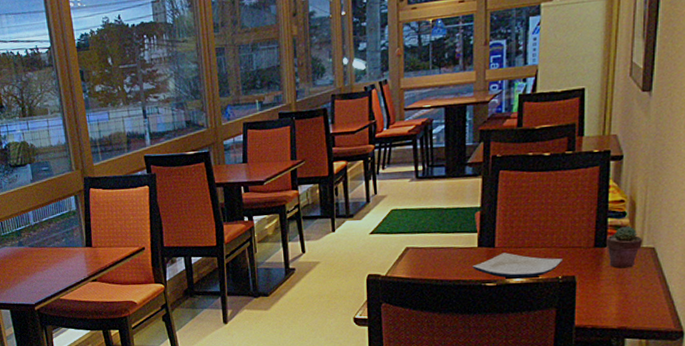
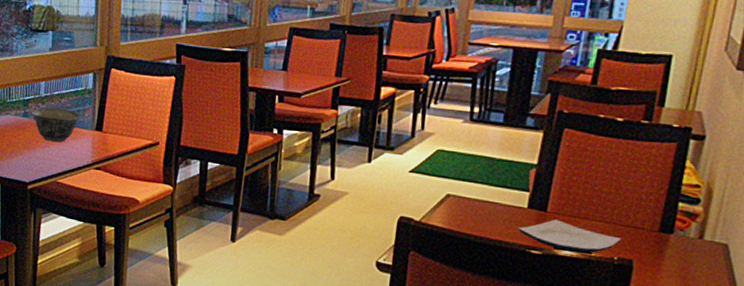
bowl: none [26,232,71,265] -> present [32,107,81,143]
potted succulent: present [607,225,643,269] -> none [673,214,716,263]

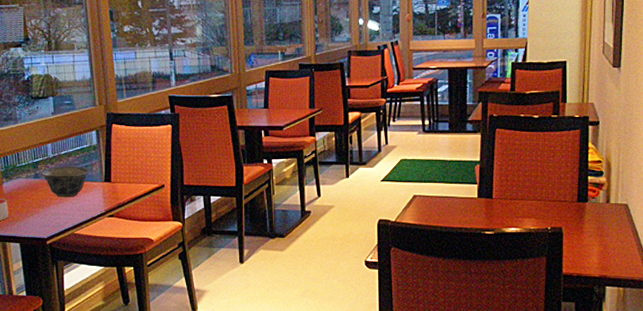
plate: present [518,219,621,254] -> none [473,204,551,229]

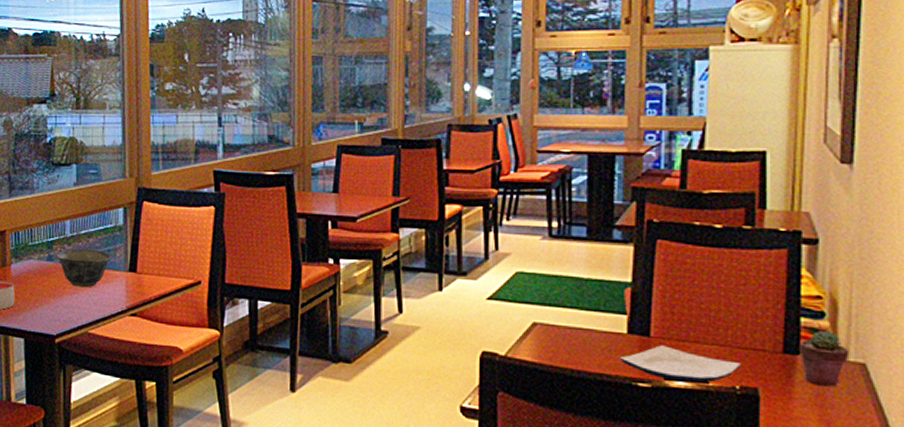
plate: none [473,204,551,229] -> present [620,345,740,384]
potted succulent: none [588,184,618,222] -> present [800,330,850,387]

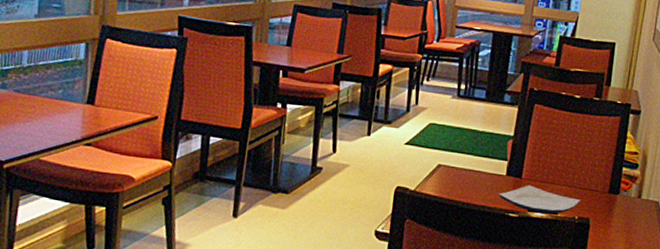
bowl: present [57,248,112,288] -> none [11,78,71,117]
potted succulent: present [800,330,850,387] -> none [619,177,650,218]

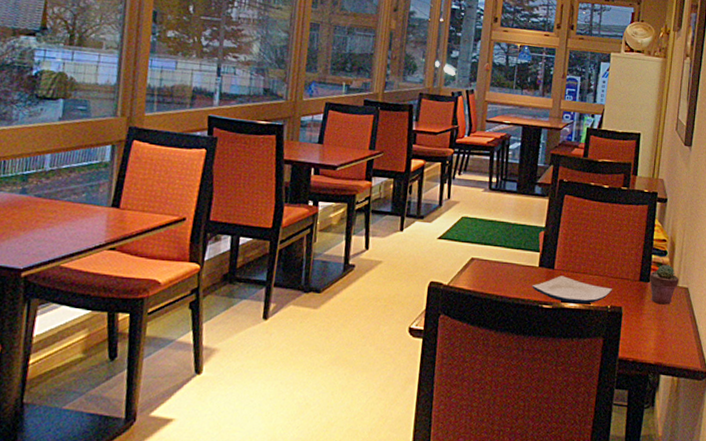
potted succulent: none [619,177,650,218] -> present [650,264,680,305]

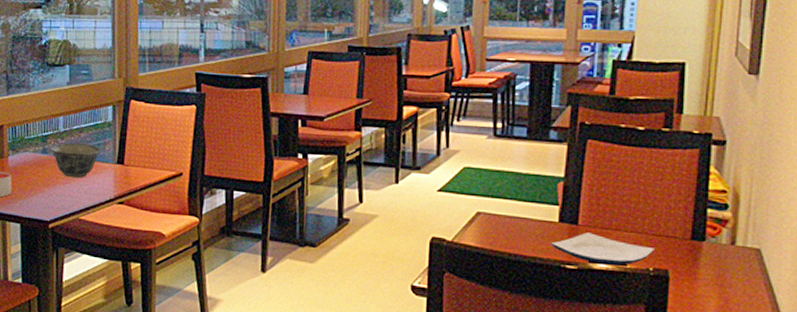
bowl: none [32,182,95,222] -> present [51,142,102,178]
potted succulent: present [650,264,680,305] -> none [705,220,748,269]

